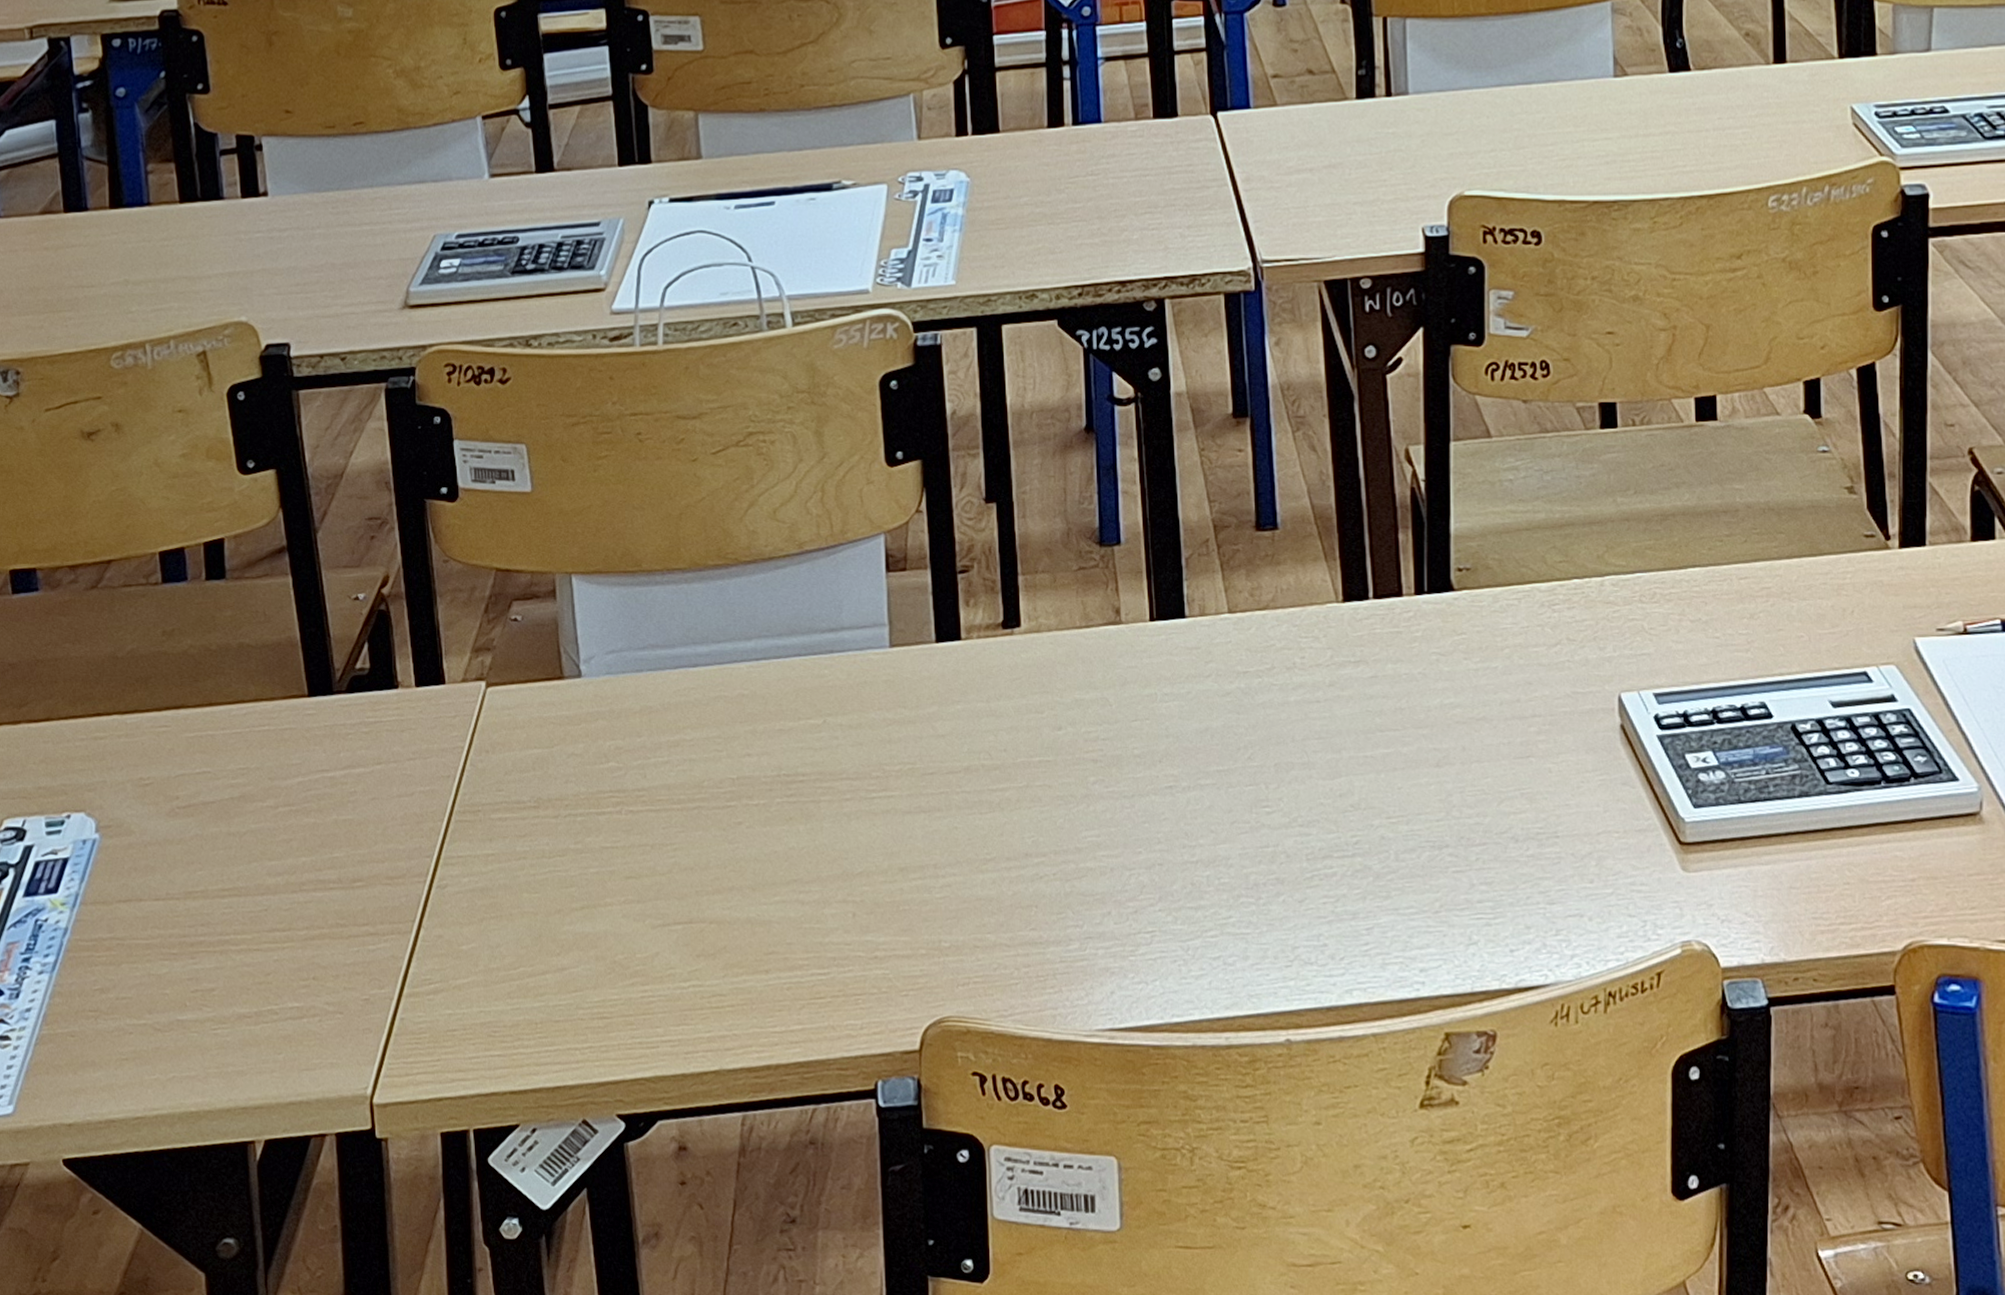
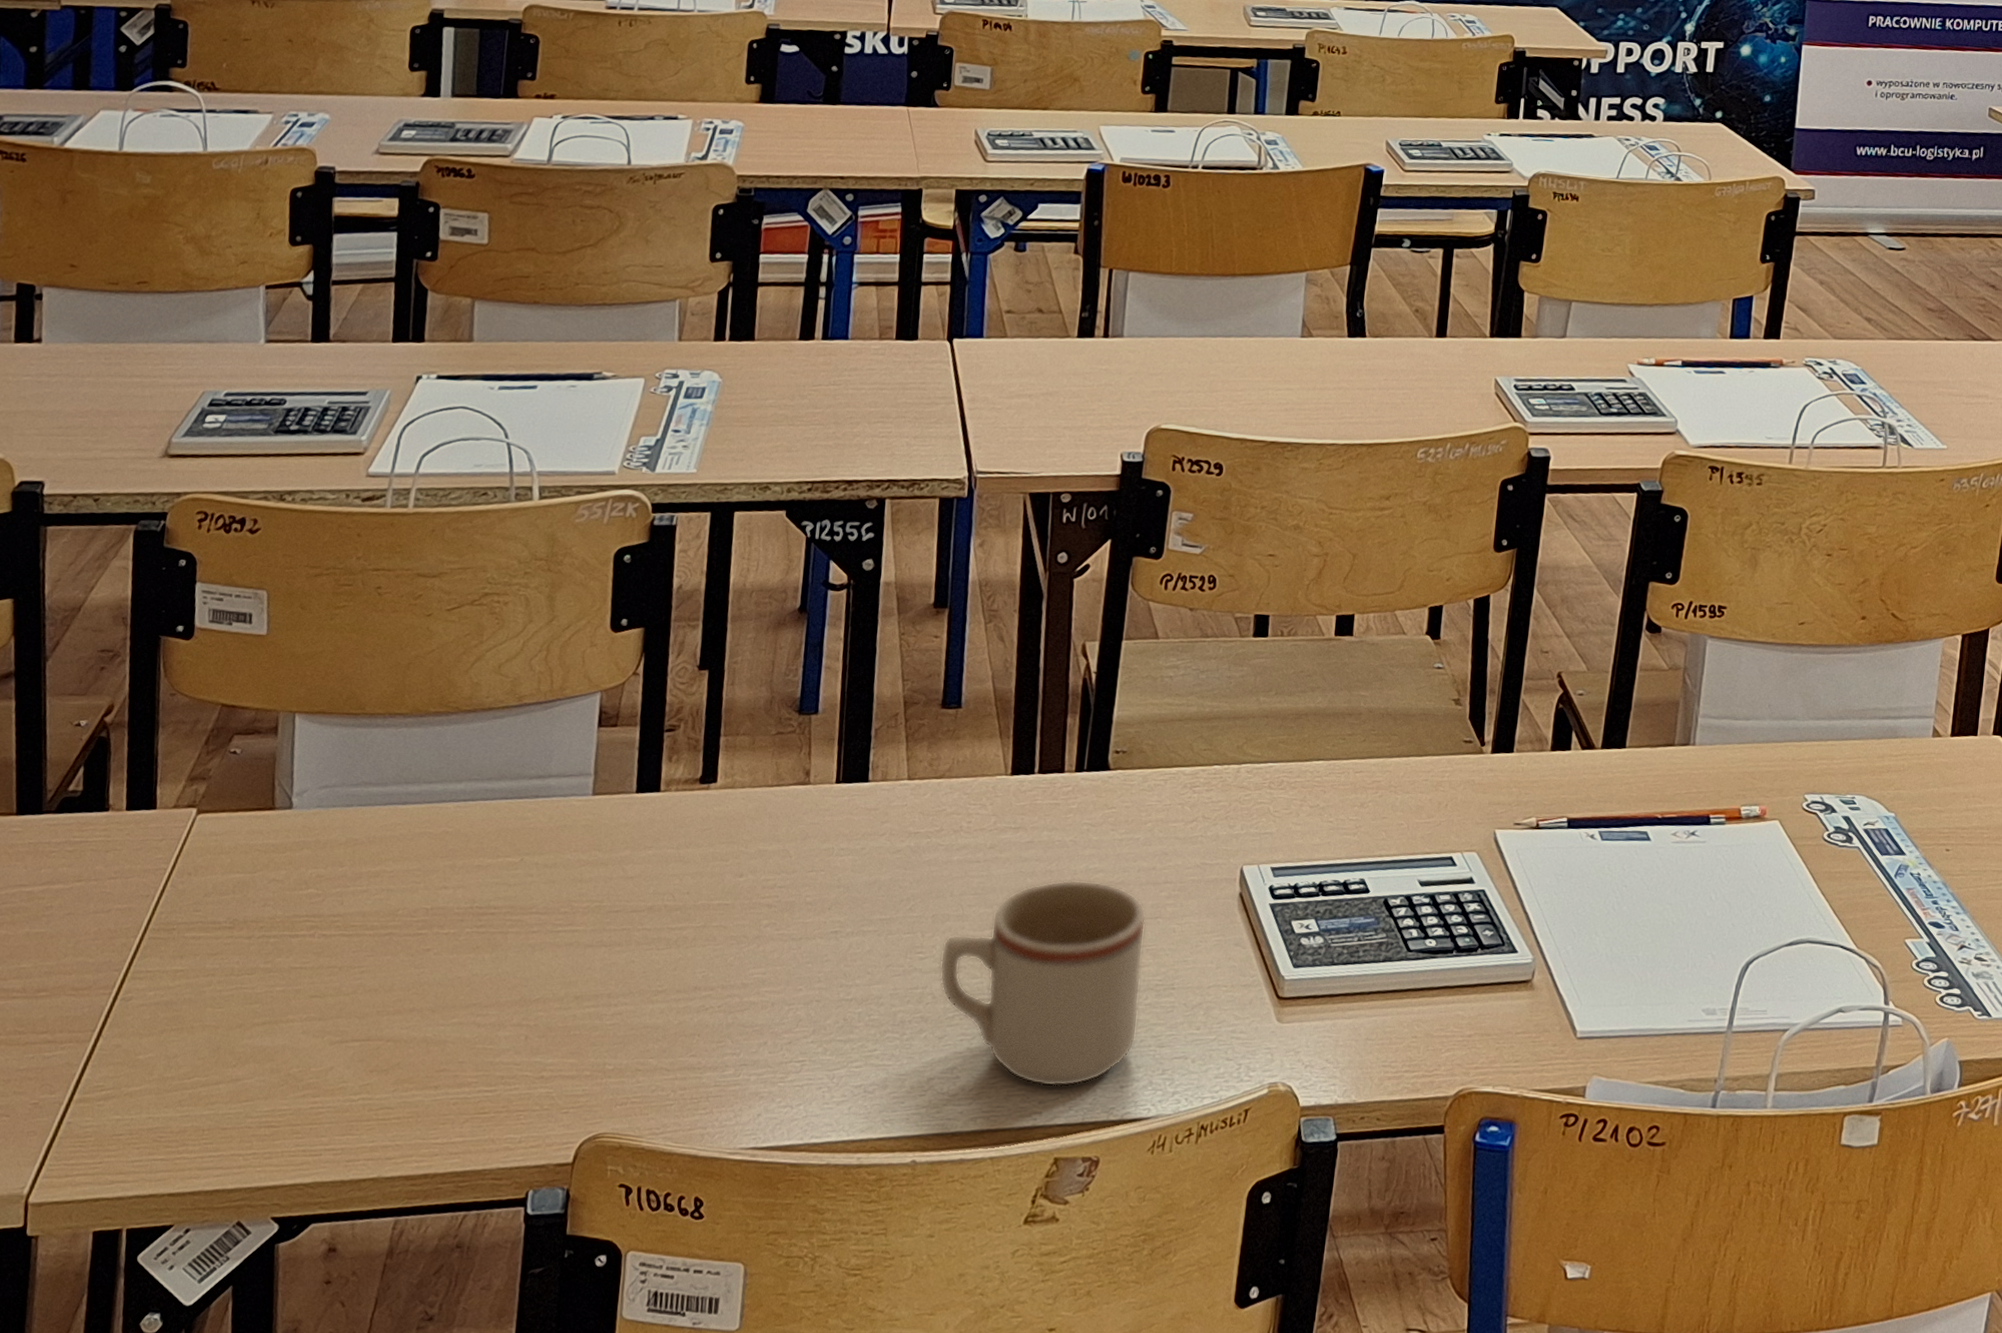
mug: none [1289,717,1522,953] -> present [939,879,1146,1087]

